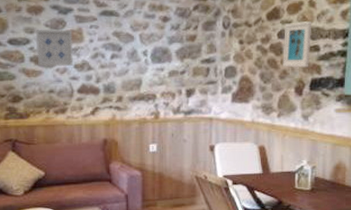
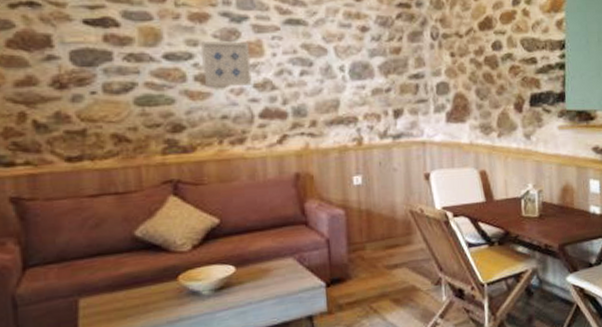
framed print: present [283,21,312,68] -> none [498,32,528,82]

